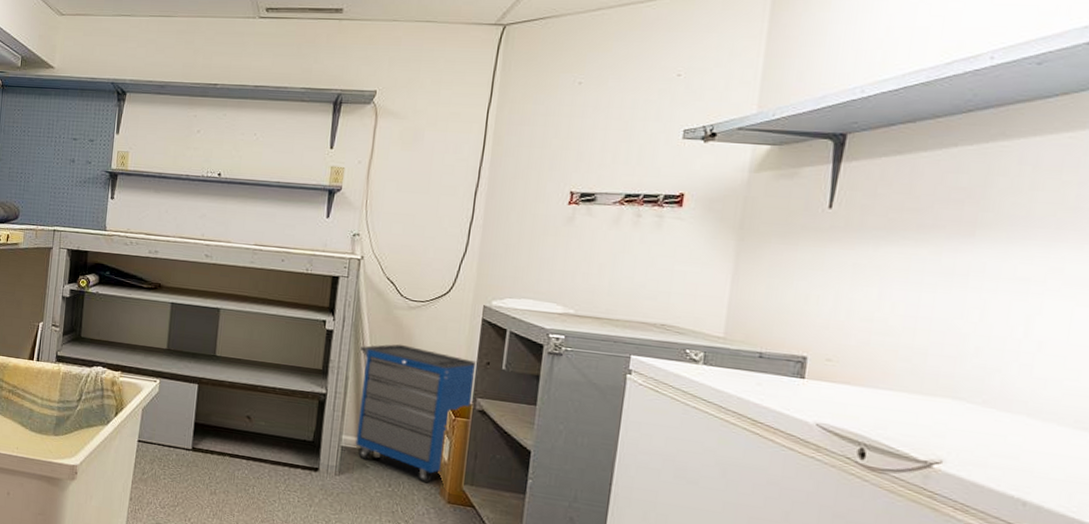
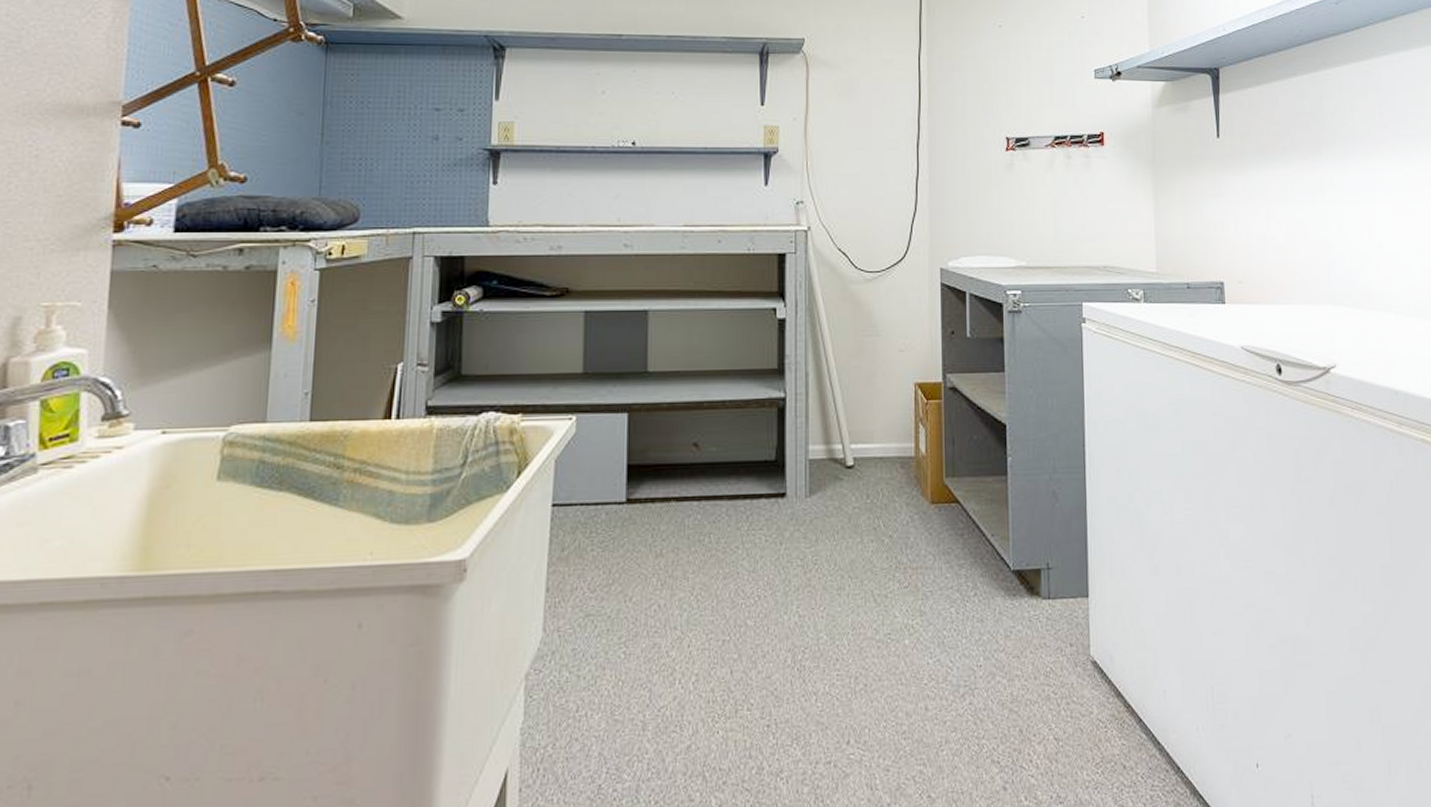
cabinet: present [355,344,478,483] -> none [818,324,943,485]

